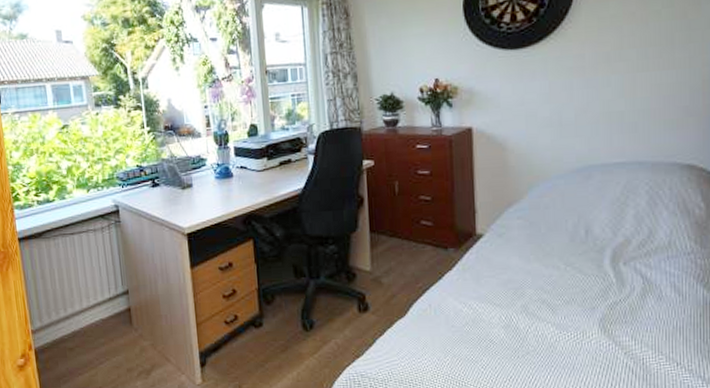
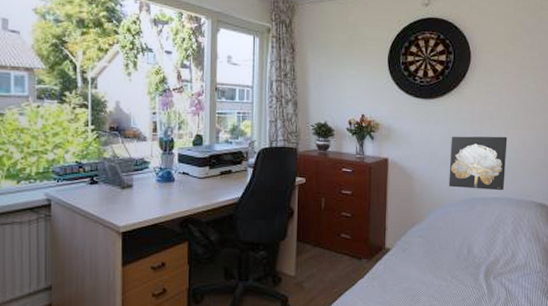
wall art: none [553,82,634,155] -> present [449,136,508,191]

